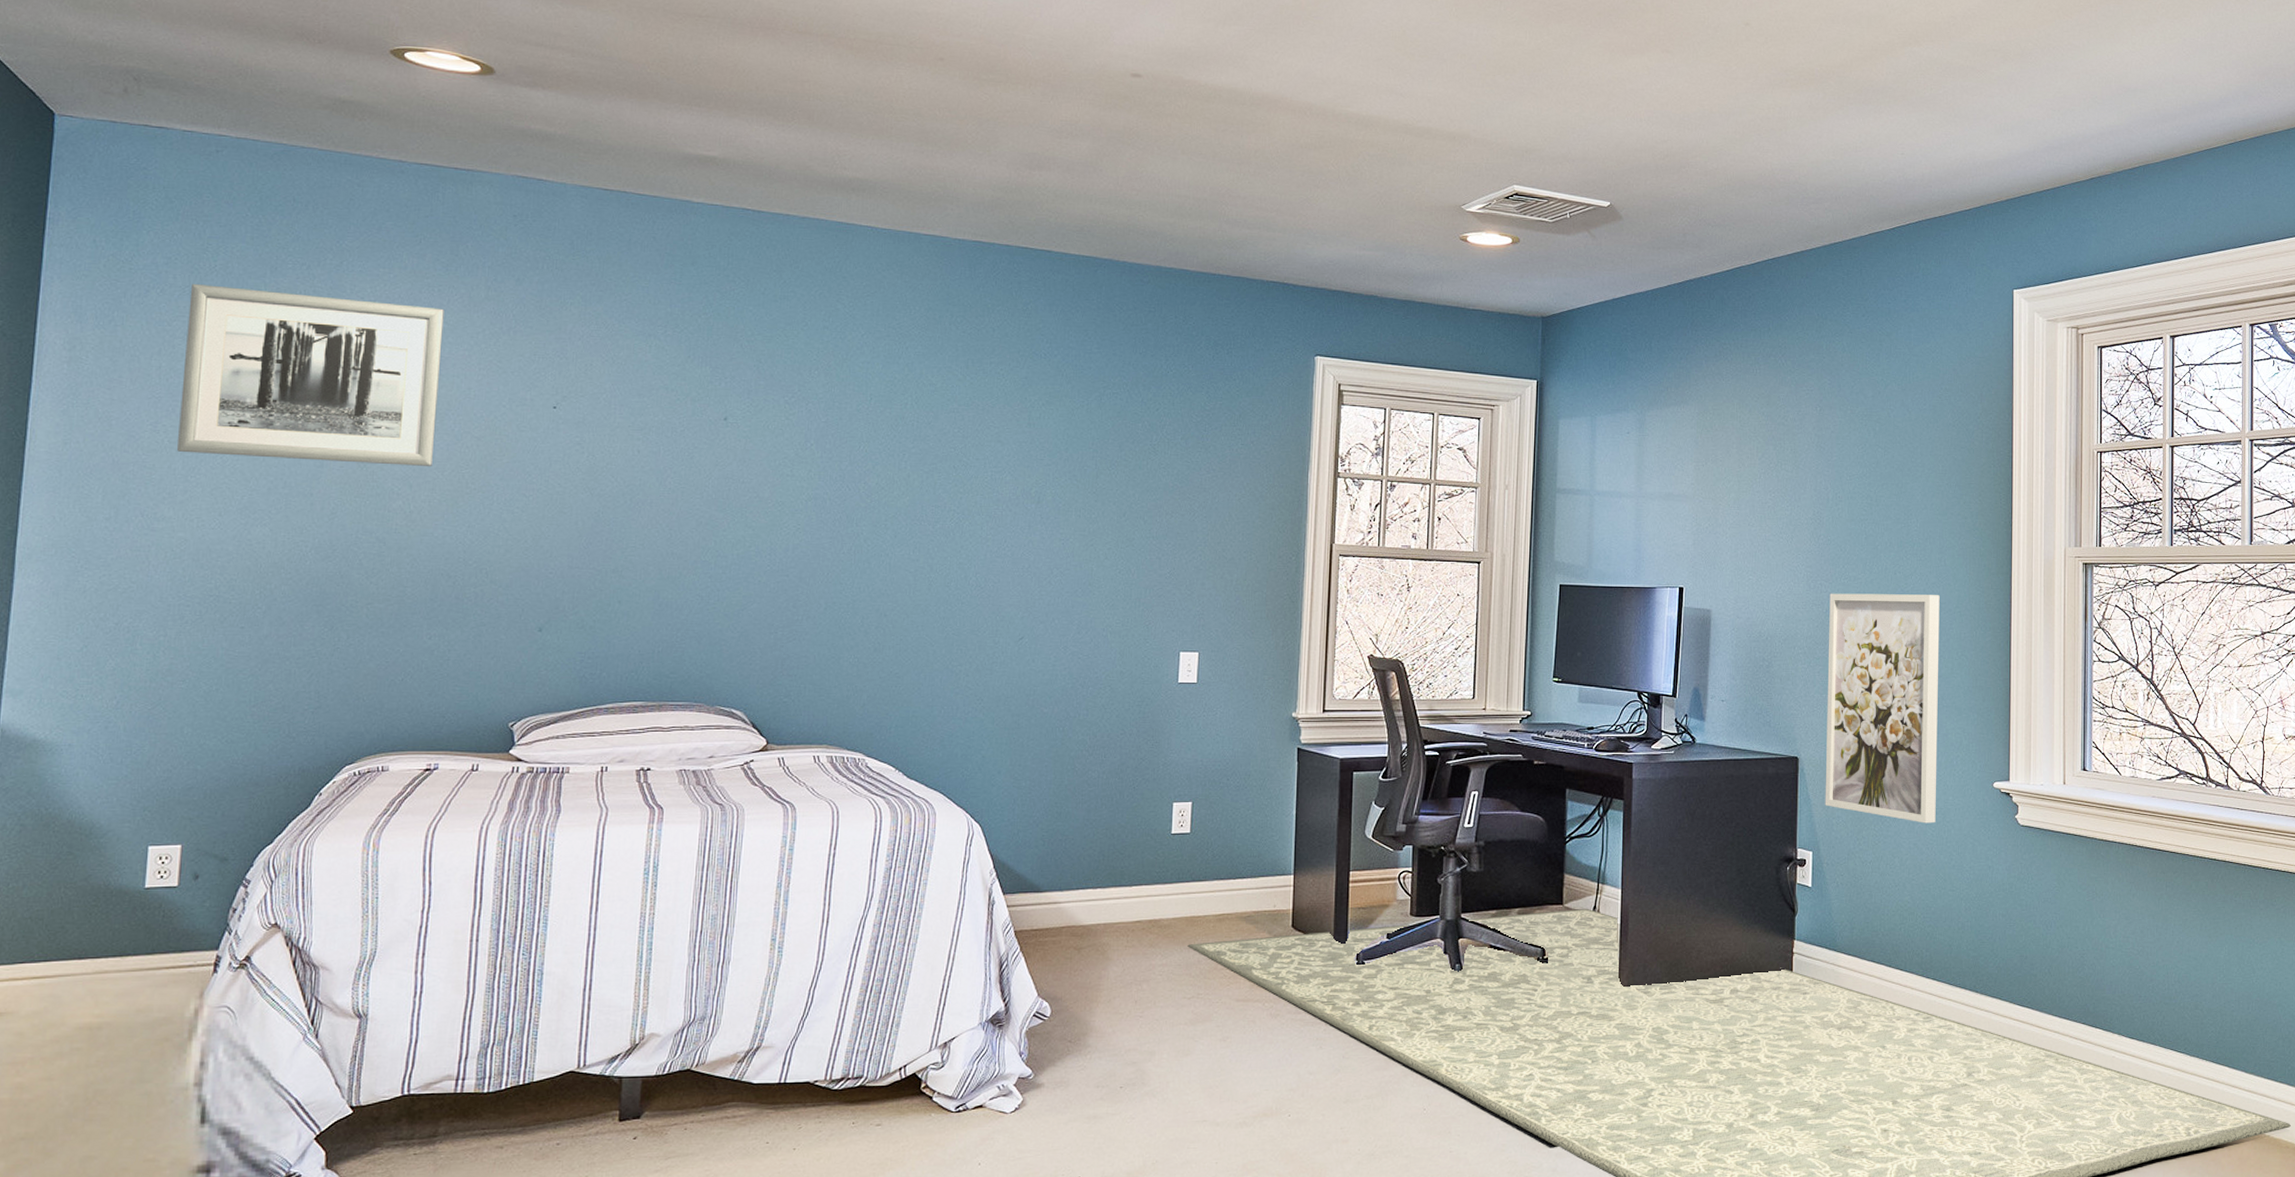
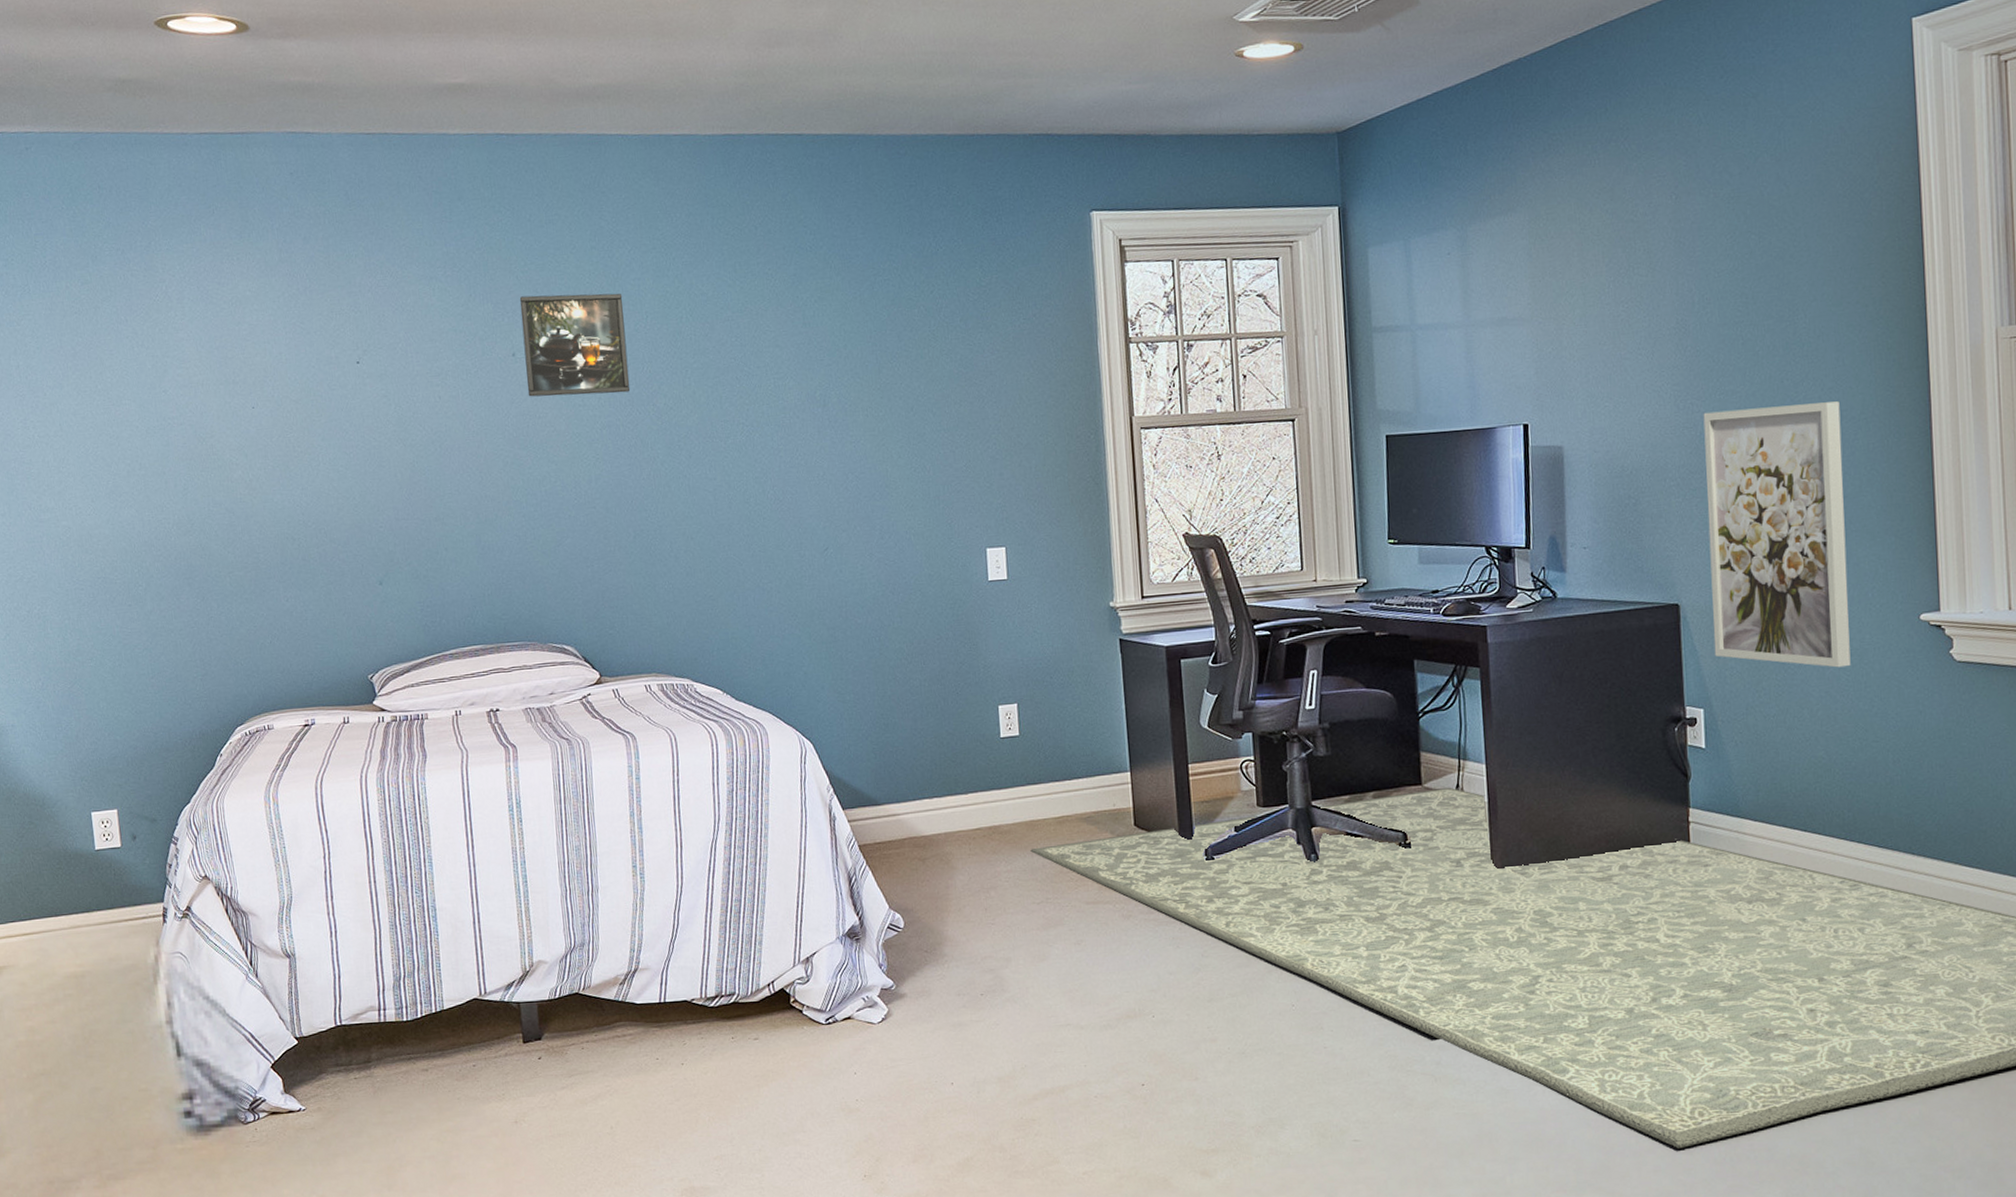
wall art: present [177,283,444,466] -> none [29,276,261,446]
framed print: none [734,364,849,468] -> present [519,293,631,397]

